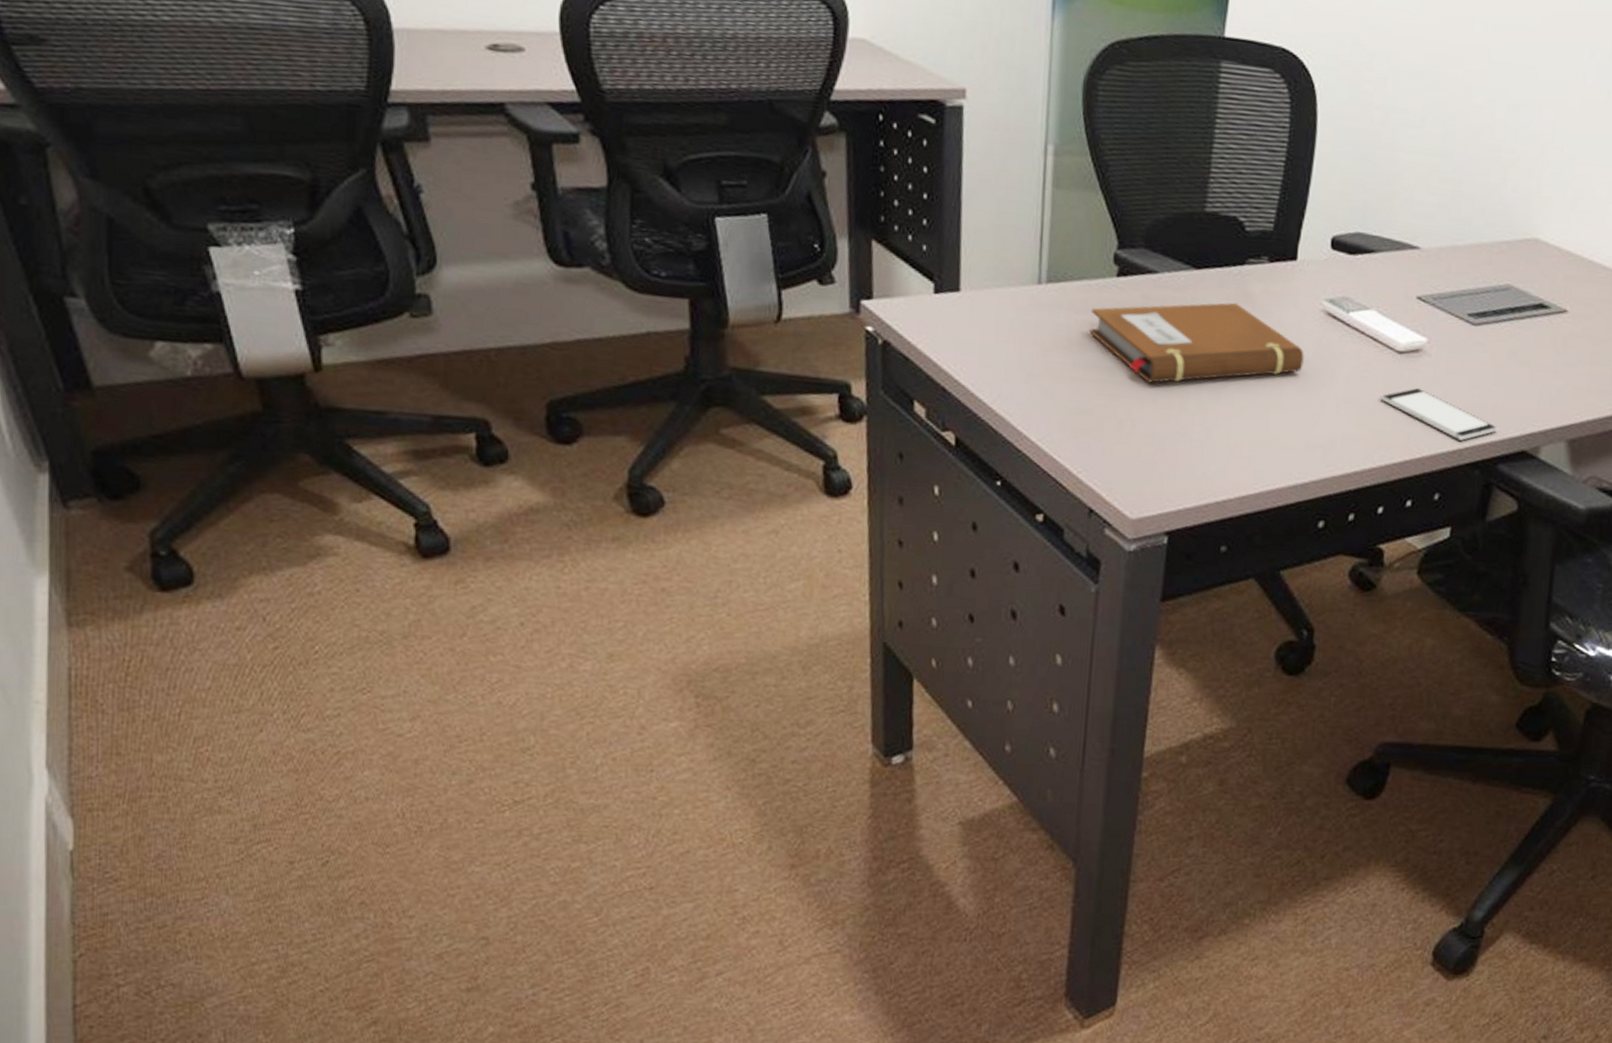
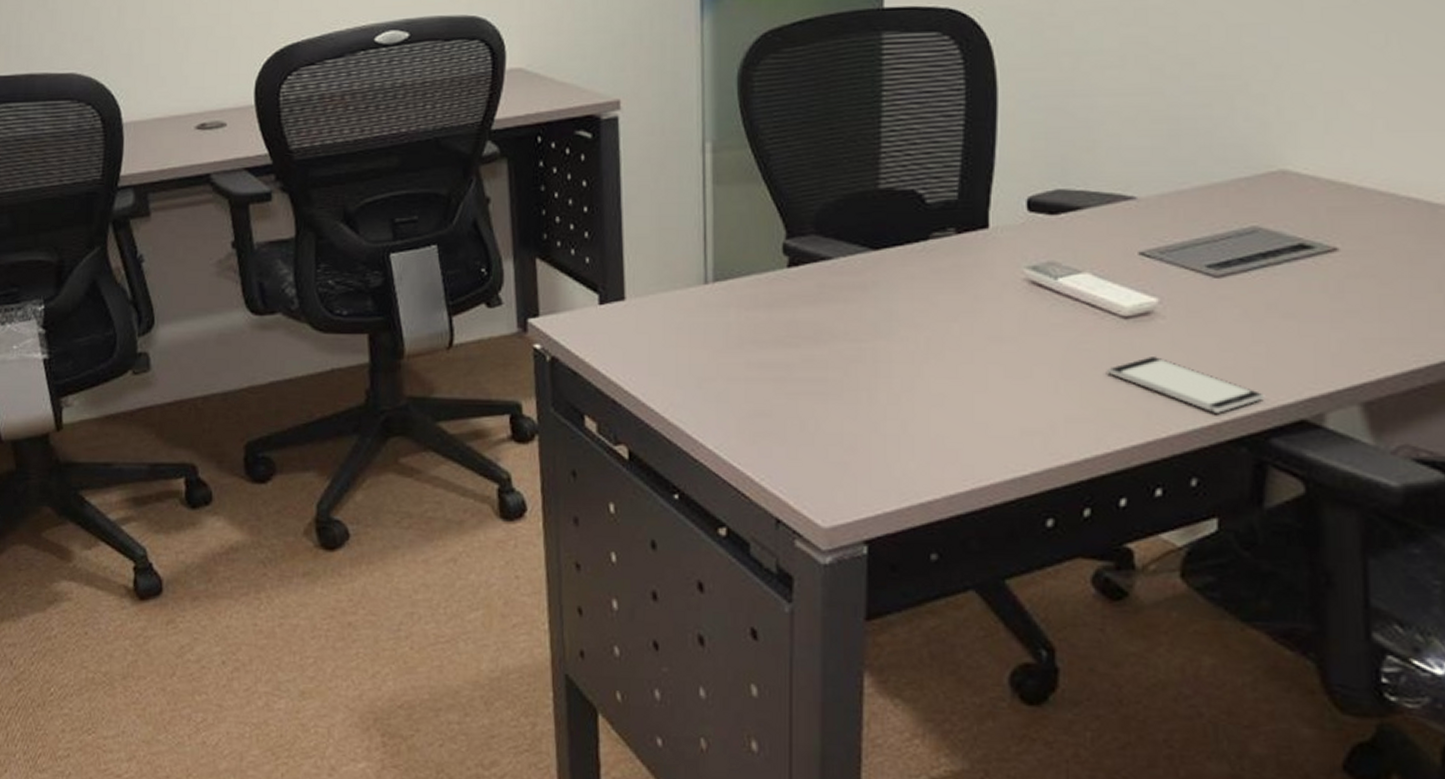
notebook: present [1090,302,1304,383] -> none [763,281,1009,377]

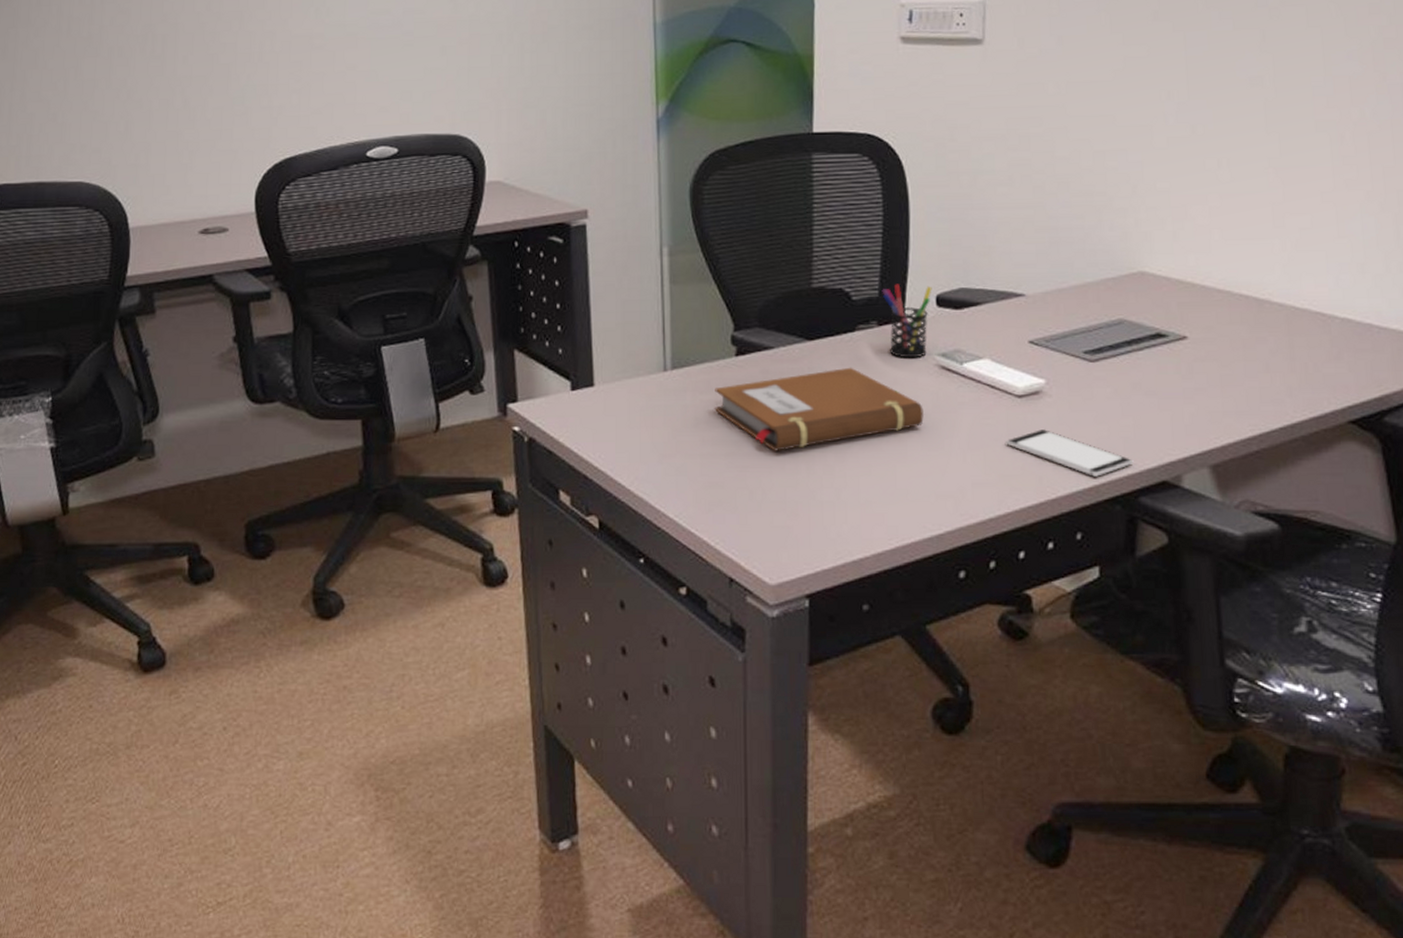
notebook: none [763,281,1009,377] -> present [715,367,924,451]
pen holder: none [962,184,1023,272] -> present [882,284,932,358]

